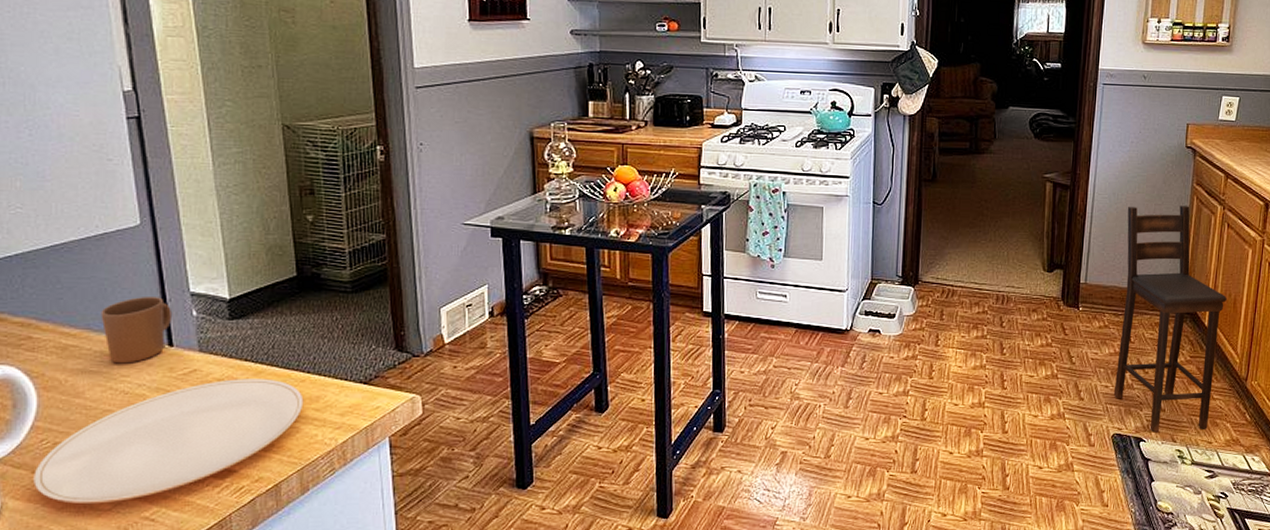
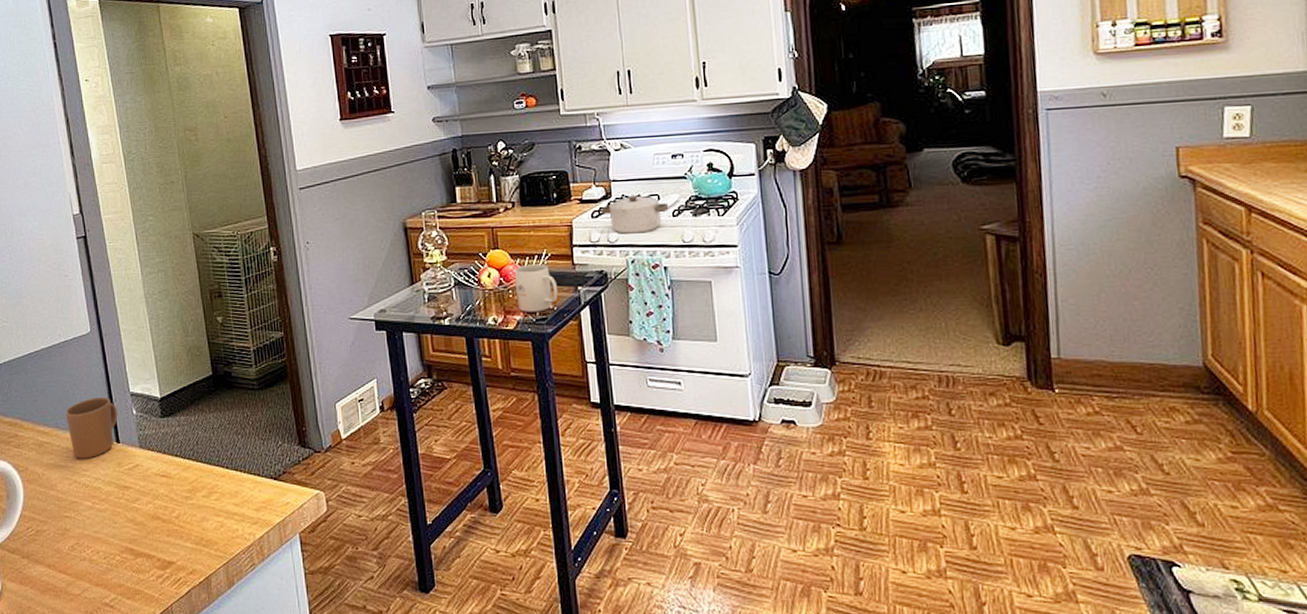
plate: present [33,378,304,505] -> none [23,474,225,589]
mug: none [640,181,682,227] -> present [514,264,558,312]
cooking pot: none [730,124,793,160] -> present [601,195,669,234]
bar stool: present [1113,206,1227,433] -> none [1104,252,1277,555]

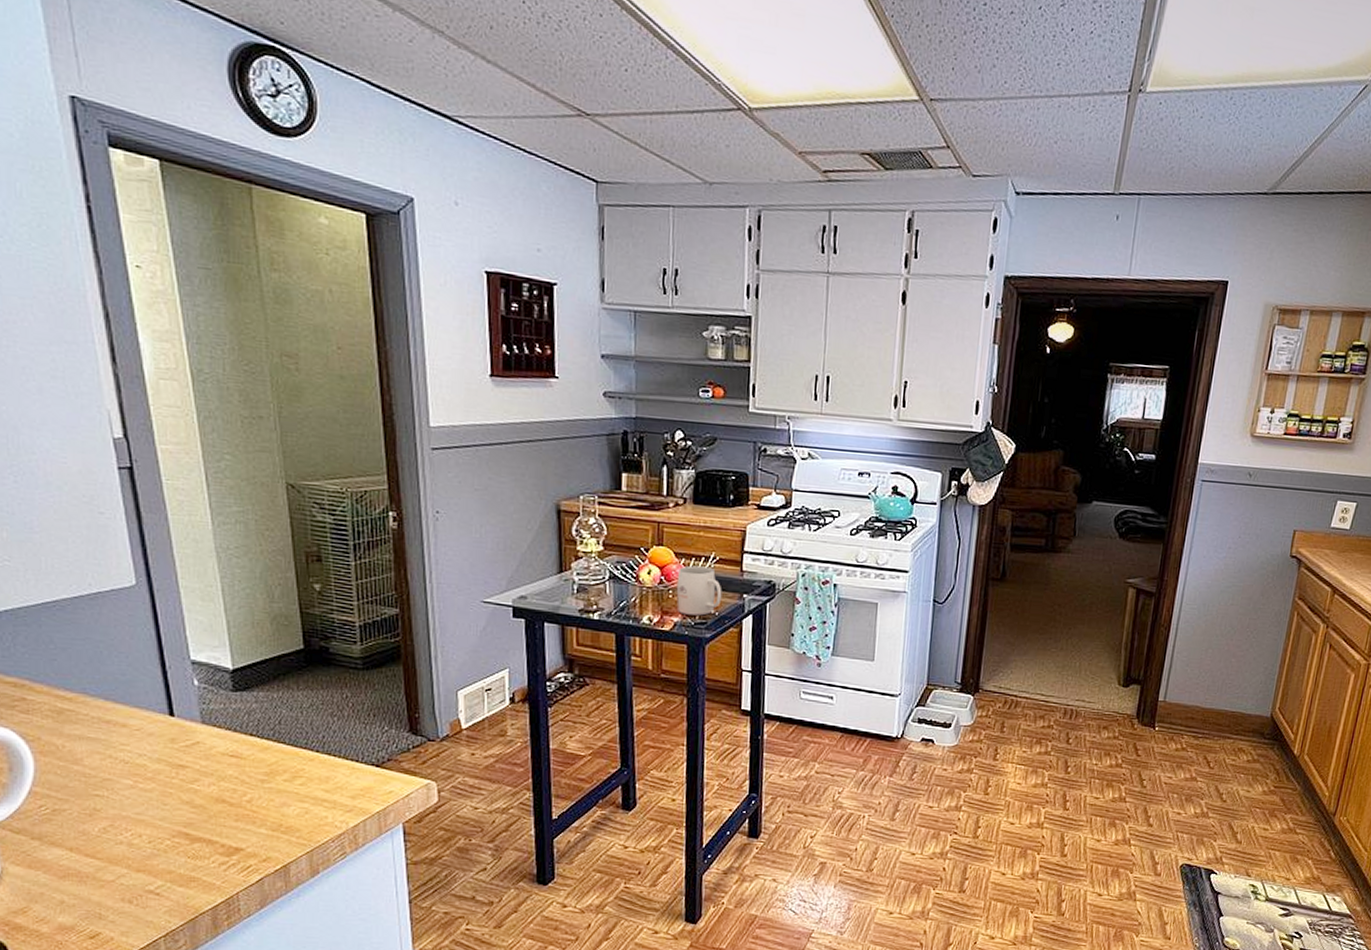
mug: present [65,397,118,459] -> none [97,662,173,732]
cooking pot: present [601,195,669,234] -> none [778,508,848,548]

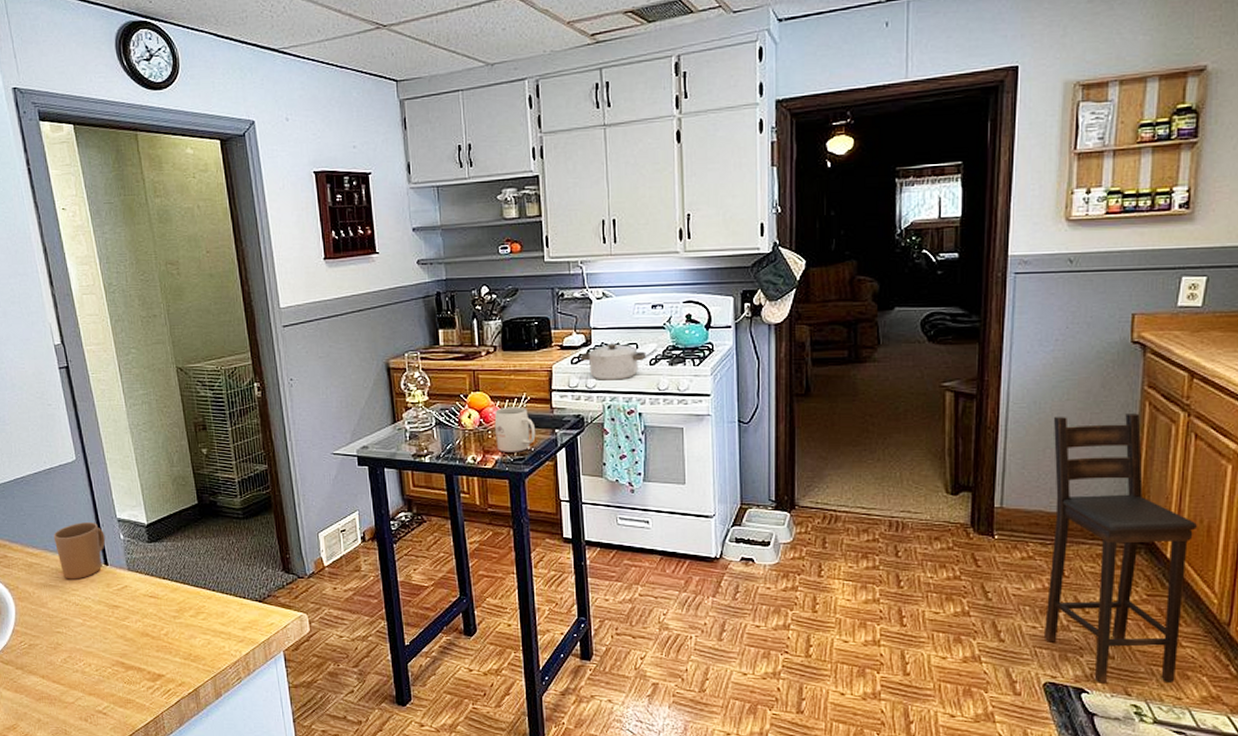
mug: none [97,662,173,732] -> present [53,522,106,580]
cooking pot: none [778,508,848,548] -> present [581,343,647,380]
bar stool: none [1185,619,1321,865] -> present [1043,413,1197,684]

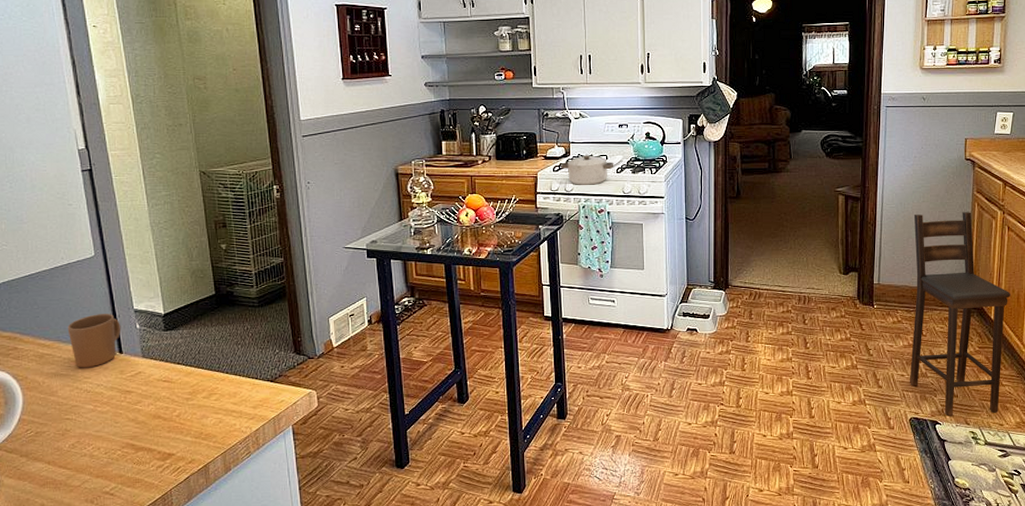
mug: present [494,407,536,452] -> none [488,207,523,245]

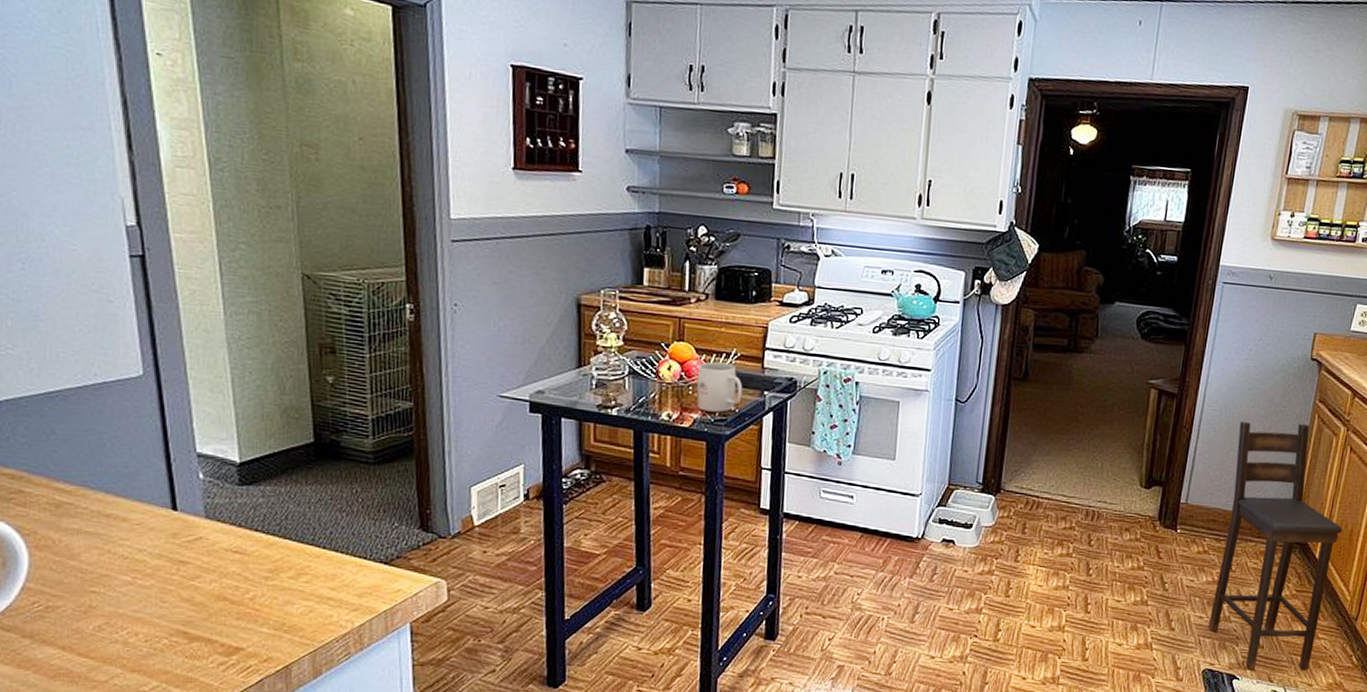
mug: present [67,314,121,368] -> none [98,454,177,526]
mug: none [488,207,523,245] -> present [696,361,743,413]
cooking pot: present [561,155,614,185] -> none [800,305,871,346]

